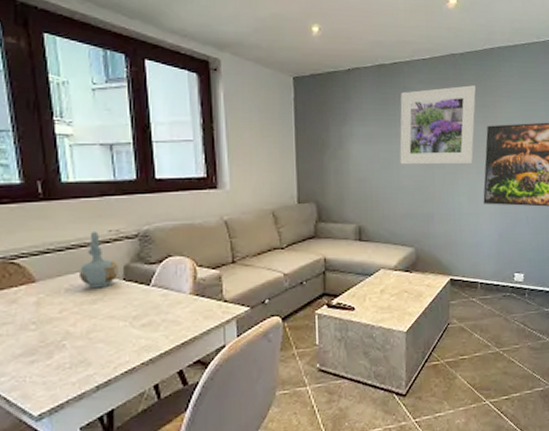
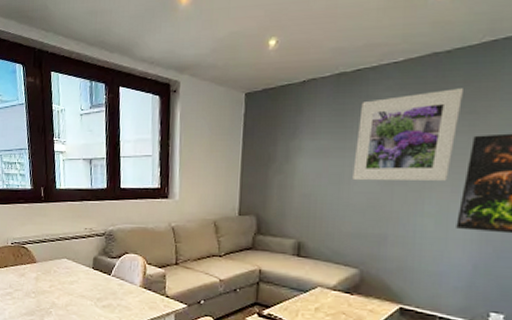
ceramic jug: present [78,230,118,289] -> none [63,228,90,273]

